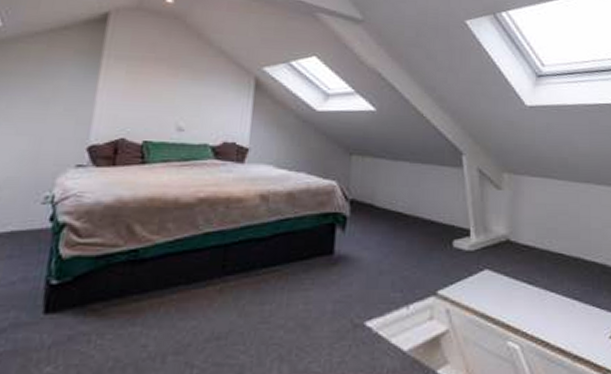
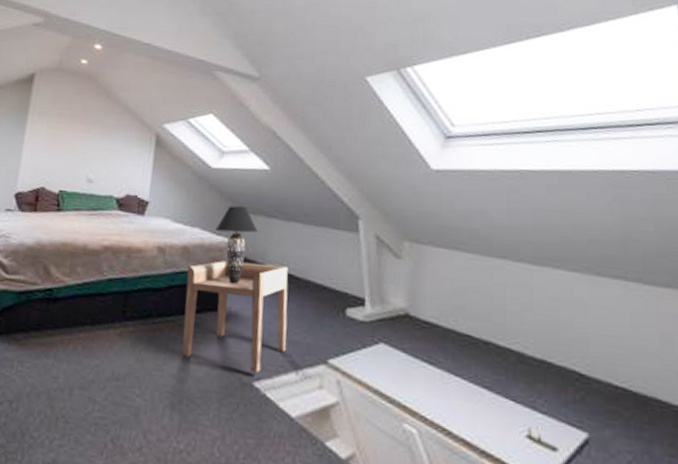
side table: none [289,203,398,313] -> present [182,261,289,374]
table lamp: none [321,148,365,227] -> present [215,206,258,284]

